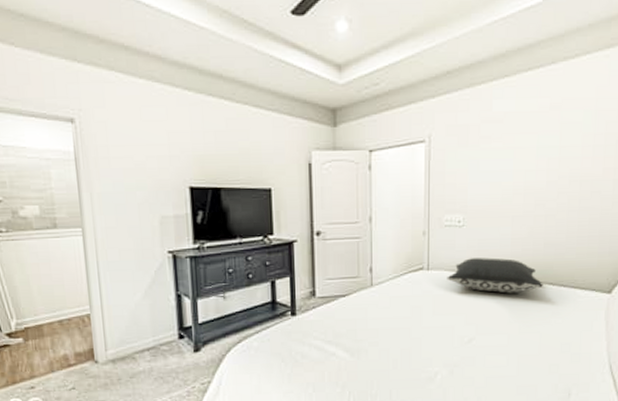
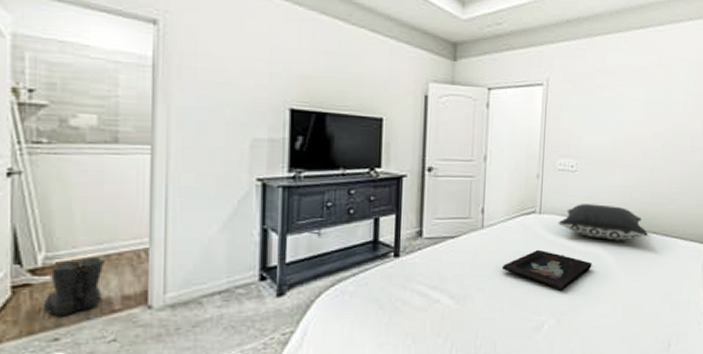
boots: none [19,323,61,370] -> present [43,258,105,317]
decorative tray: none [392,304,484,343] -> present [501,249,592,290]

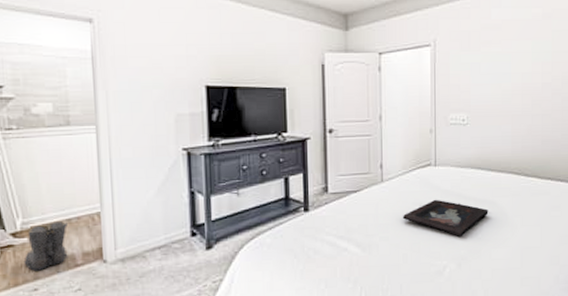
pillow: present [558,204,648,241] -> none [453,154,542,188]

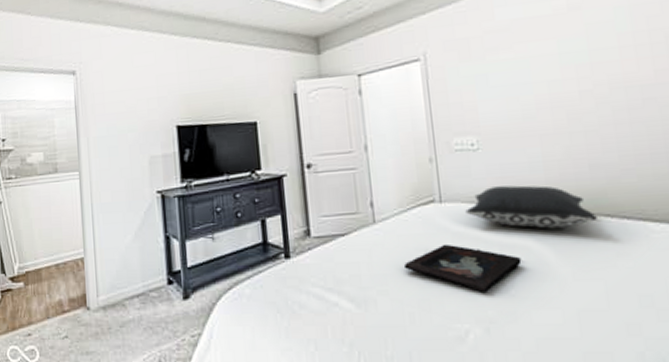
boots: present [23,221,68,271] -> none [19,267,56,316]
pillow: none [453,154,542,188] -> present [465,185,597,229]

